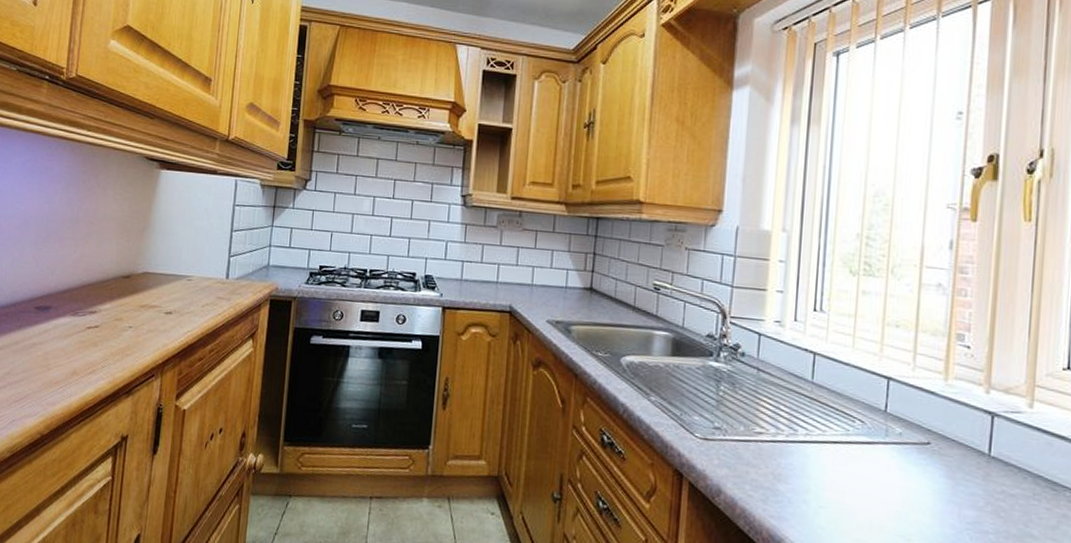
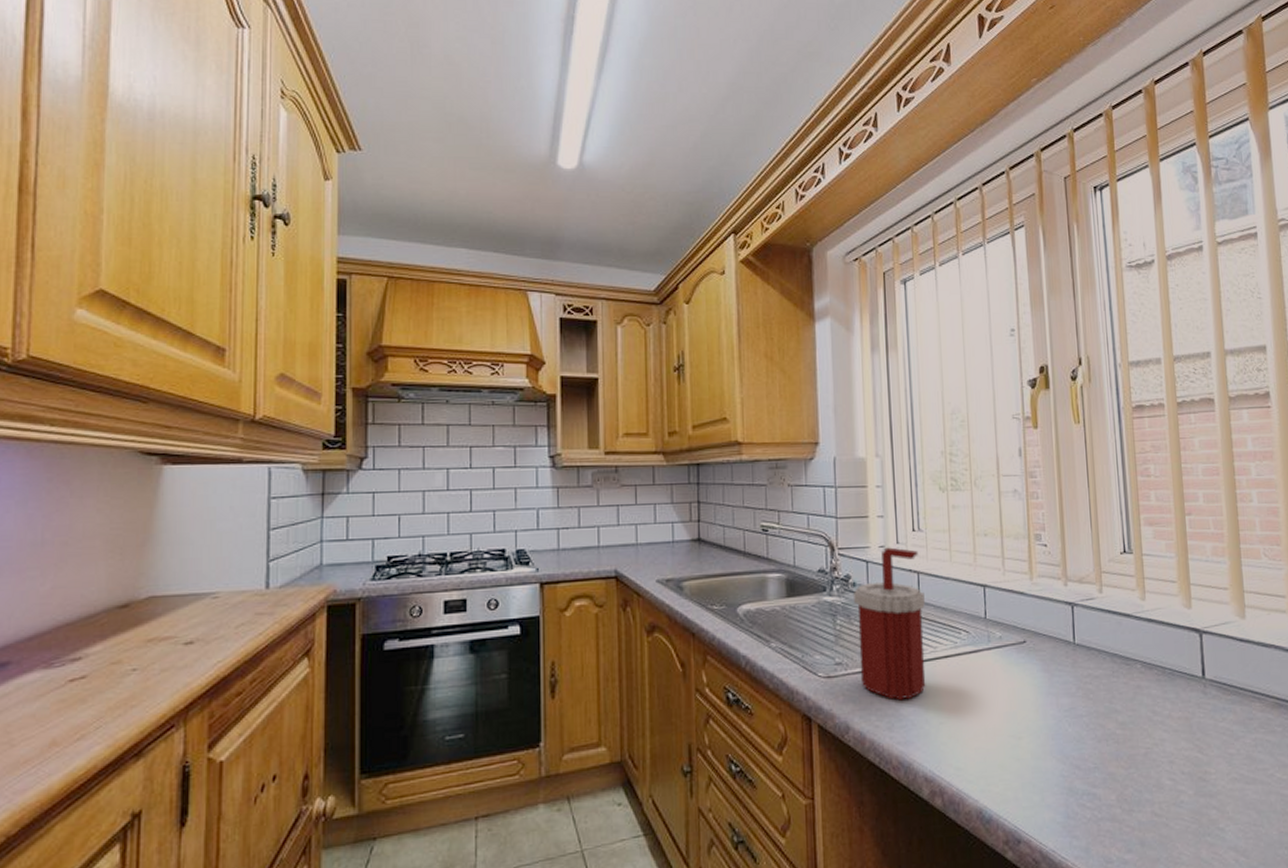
soap dispenser: none [738,323,819,477] -> present [854,547,926,701]

